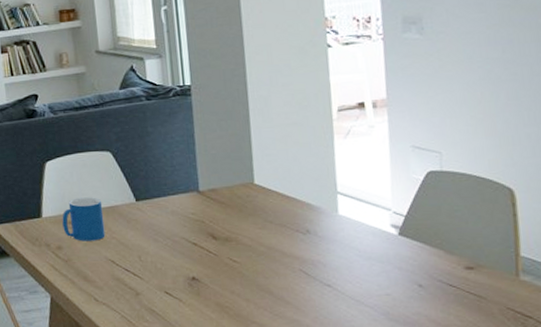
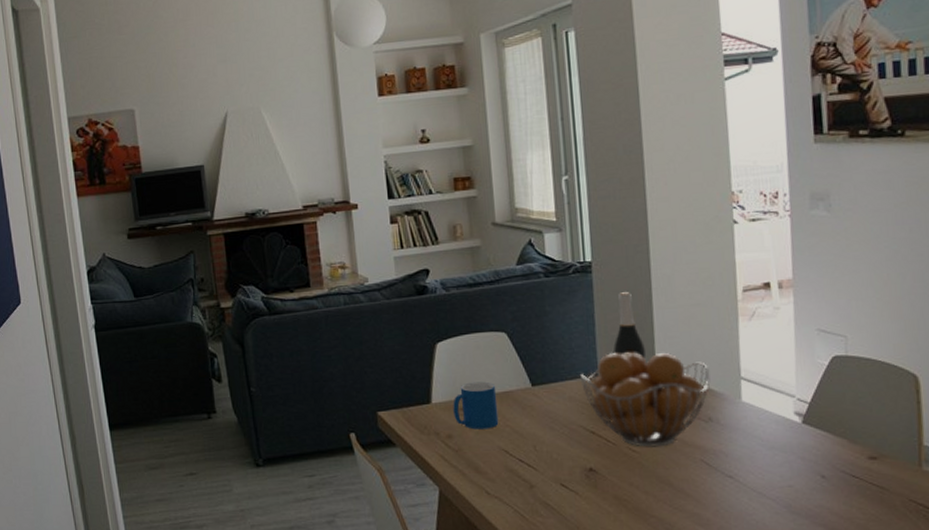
fruit basket: none [181,169,308,258] -> present [579,352,711,447]
wine bottle: none [212,113,246,179] -> present [612,292,647,363]

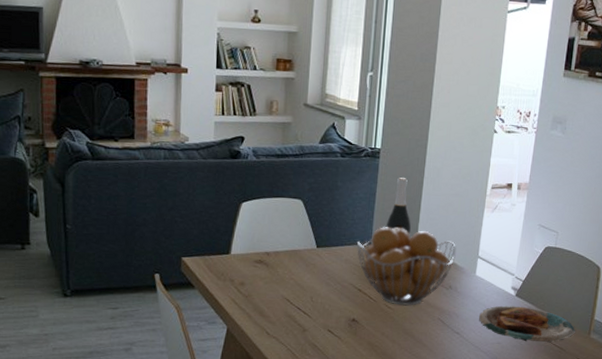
mug: present [453,381,499,430] -> none [248,239,287,280]
plate: none [756,436,900,482] -> present [479,305,576,343]

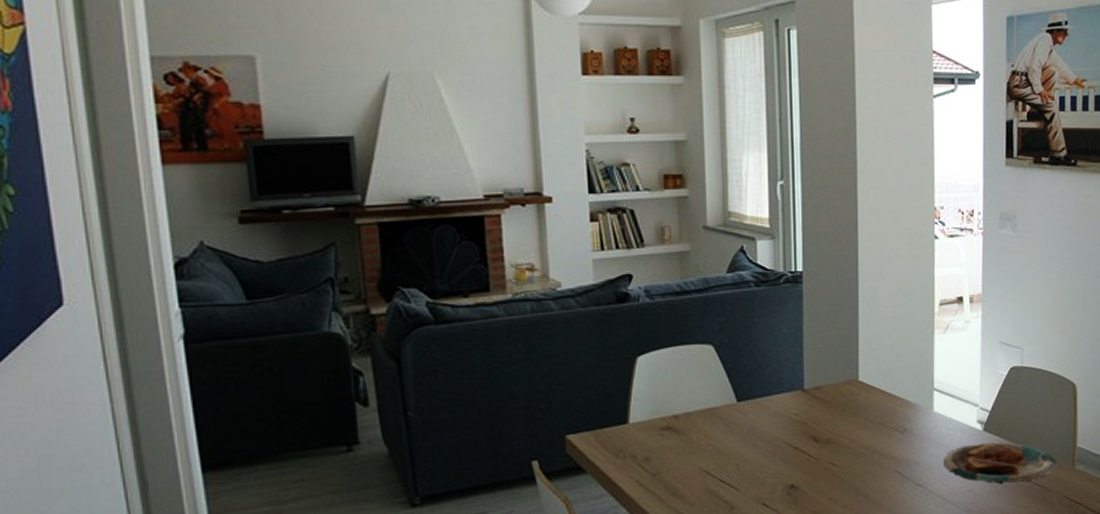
fruit basket: present [356,227,457,306] -> none [785,364,907,461]
wine bottle: present [385,178,412,237] -> none [819,304,851,376]

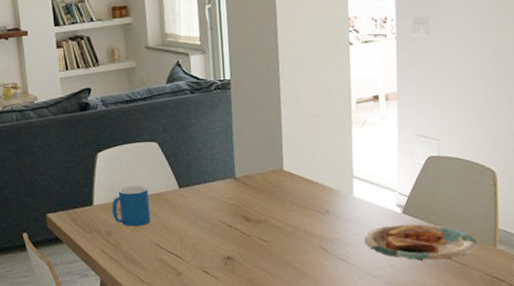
mug: none [652,398,701,451] -> present [112,185,151,227]

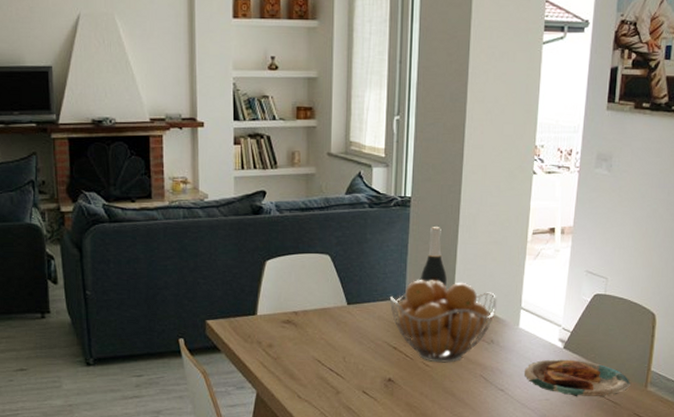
mug: present [112,185,151,227] -> none [276,298,316,341]
fruit basket: none [219,156,328,238] -> present [389,280,497,363]
wine bottle: none [247,105,276,166] -> present [420,227,448,290]

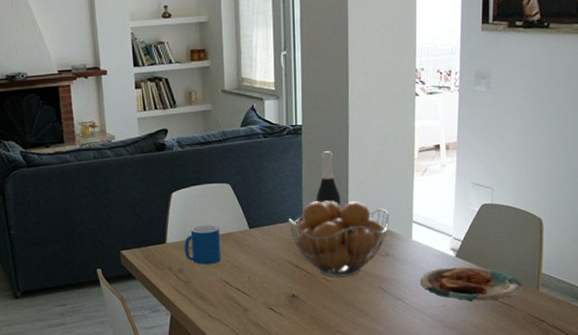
mug: none [276,298,316,341] -> present [184,225,221,265]

